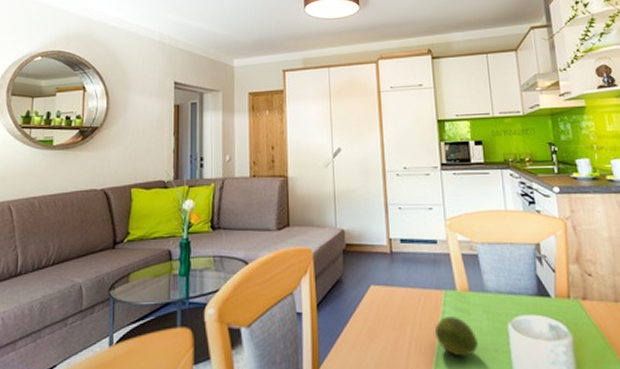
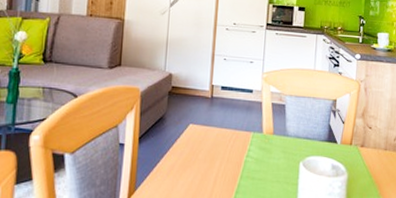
fruit: present [434,316,478,357] -> none [239,154,274,187]

